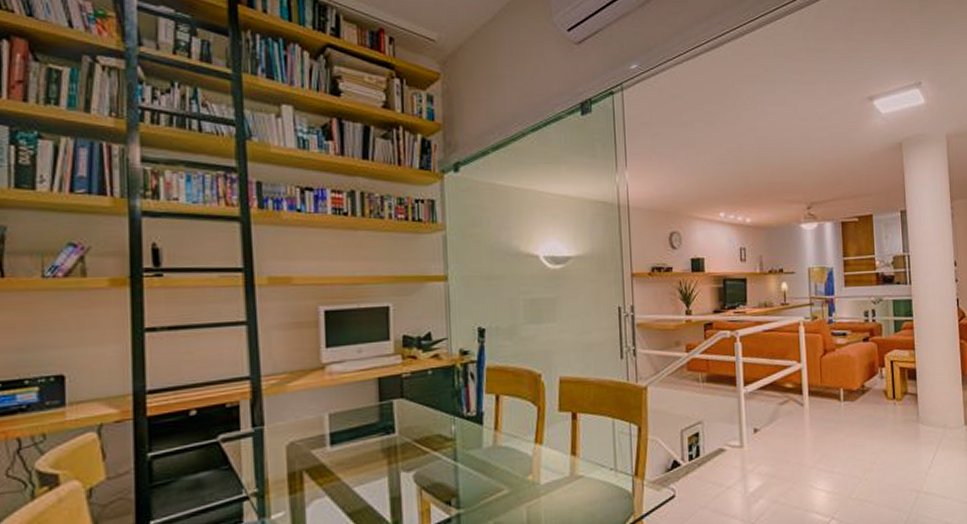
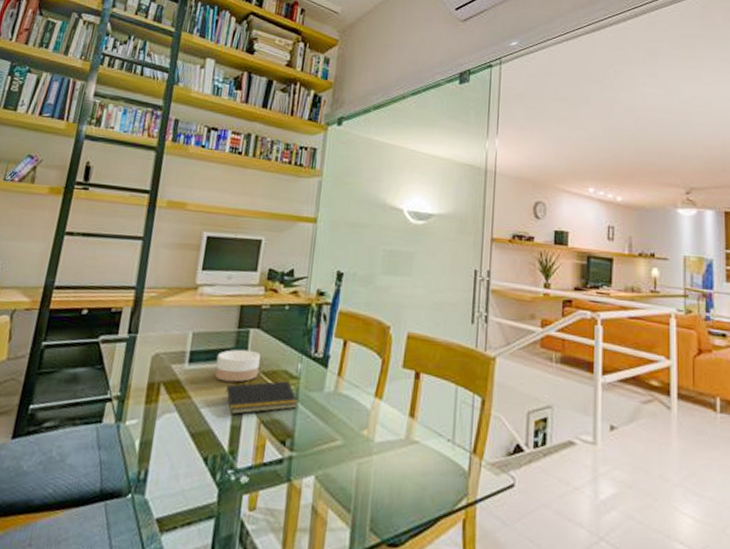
bowl: none [361,421,410,457] -> present [214,349,261,383]
notepad: none [377,444,459,486] -> present [224,381,299,414]

